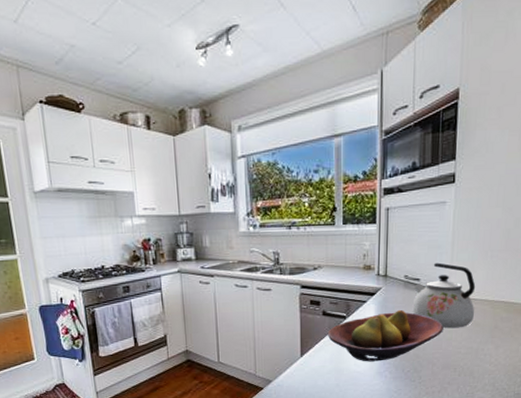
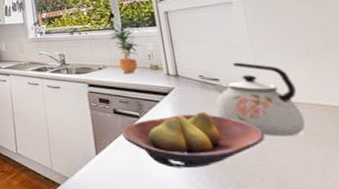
potted plant: none [328,216,355,274] -> present [108,21,138,74]

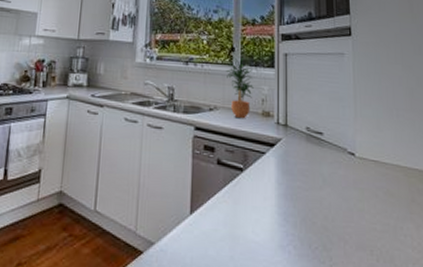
fruit bowl: present [121,111,265,169] -> none [221,166,353,231]
kettle: present [214,62,306,137] -> none [316,116,387,197]

